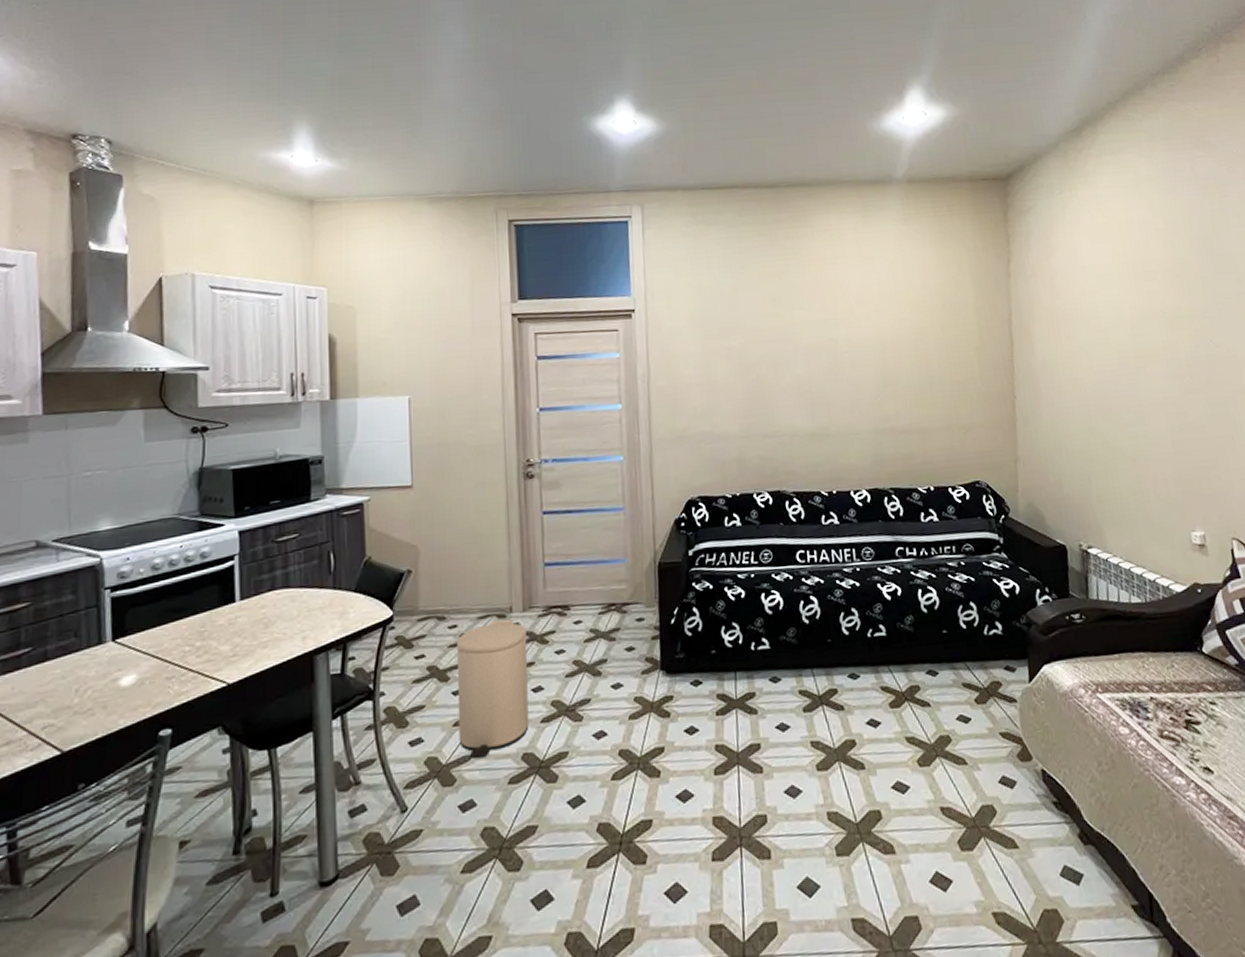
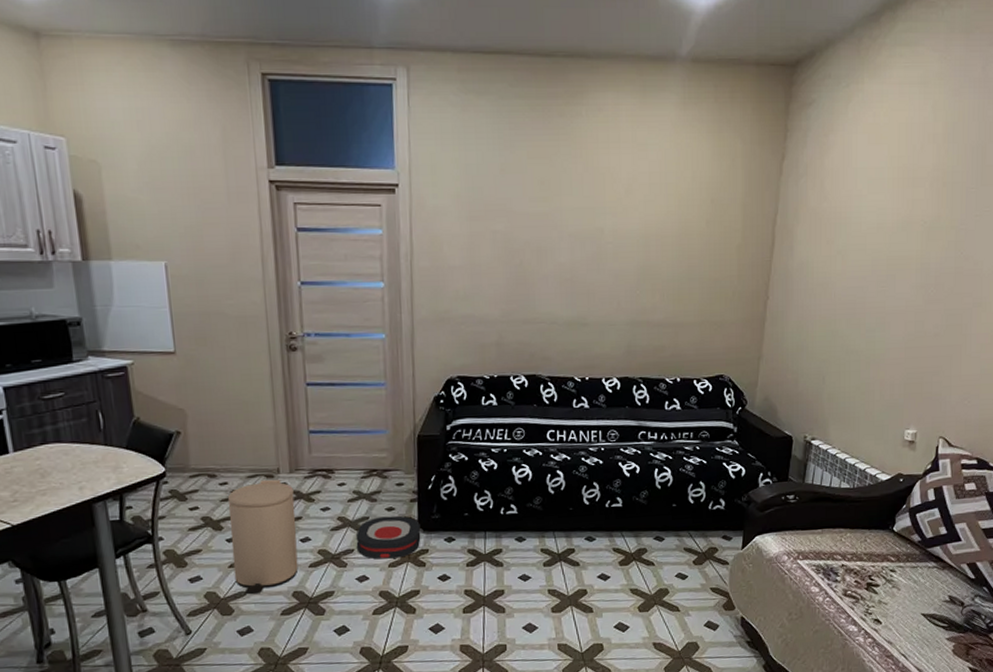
robot vacuum: none [592,656,664,710] -> present [355,516,421,559]

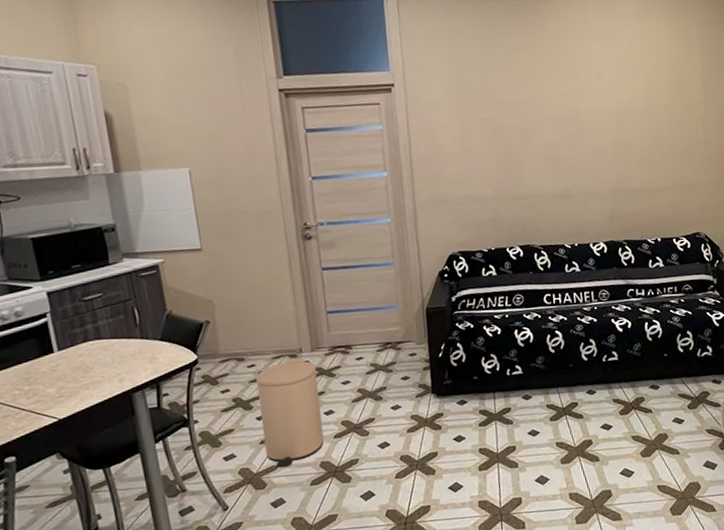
robot vacuum: present [355,516,421,559] -> none [375,383,436,426]

